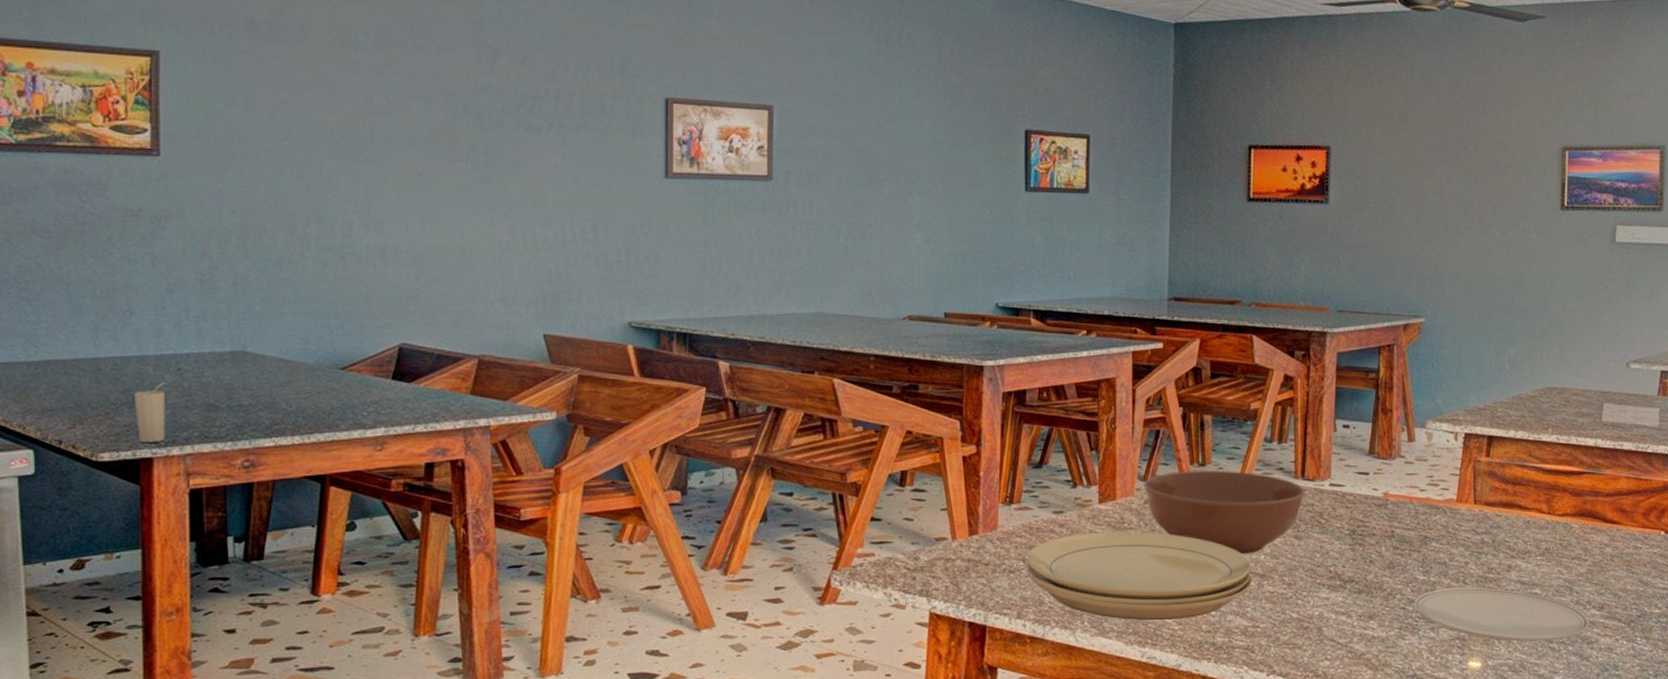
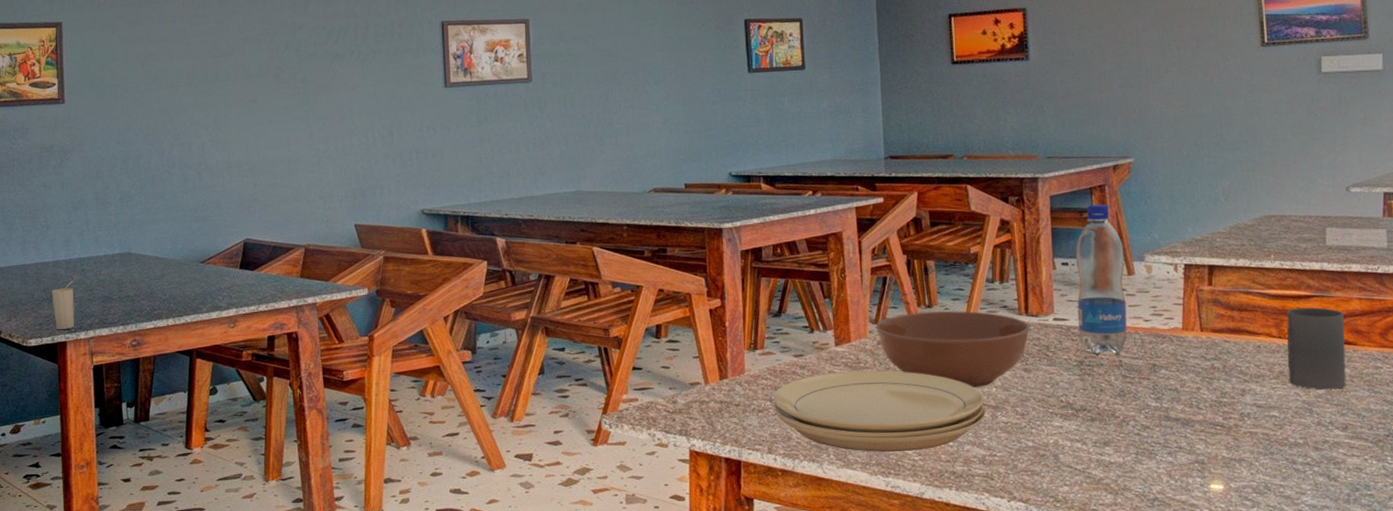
bottle: none [1353,364,1407,525] -> present [1075,204,1127,355]
plate: present [1413,587,1590,642] -> none [1148,411,1335,464]
cup: none [1553,484,1612,568] -> present [1287,307,1346,390]

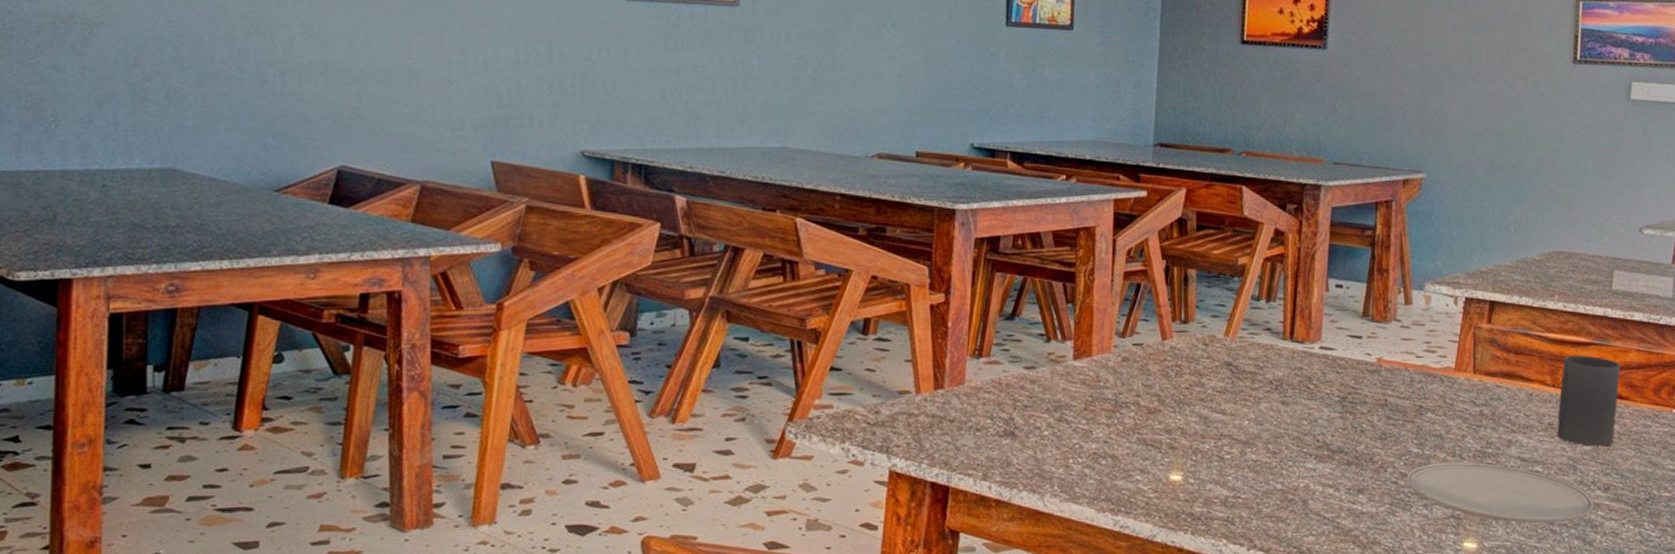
cup: present [52,281,75,330] -> none [56,199,89,263]
plate: present [773,370,986,453] -> none [993,390,1235,488]
bowl: present [875,311,1031,388] -> none [1122,328,1294,420]
bottle: present [1075,204,1127,355] -> none [1344,221,1404,392]
plate: none [1148,411,1335,464] -> present [1406,462,1594,523]

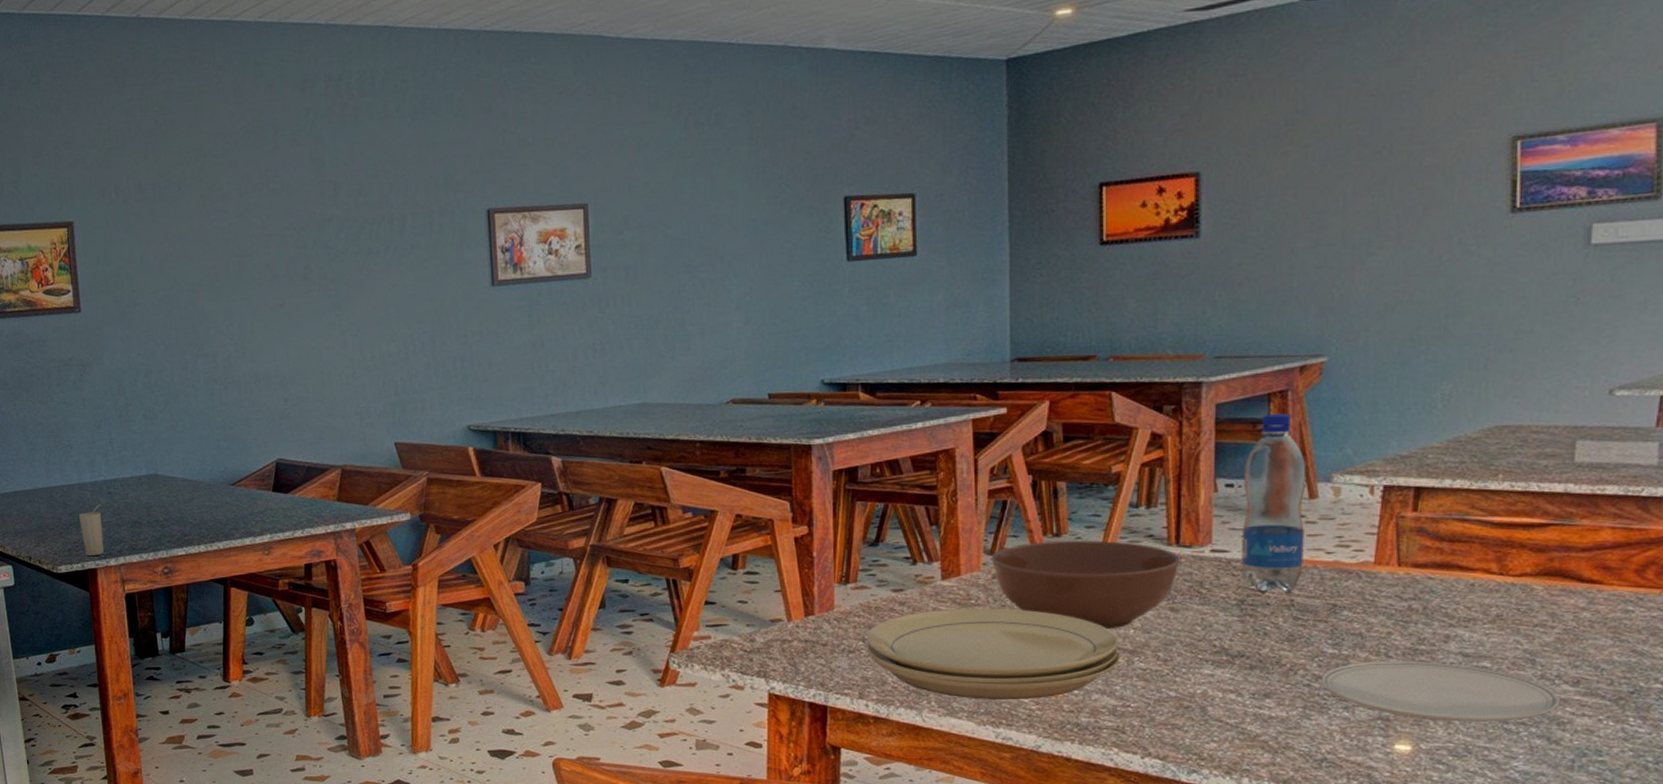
cup: none [56,199,89,263] -> present [79,504,104,557]
plate: none [993,390,1235,488] -> present [866,608,1120,700]
bowl: none [1122,328,1294,420] -> present [991,540,1182,630]
bottle: none [1344,221,1404,392] -> present [1241,413,1307,593]
cup: present [1557,355,1621,447] -> none [1507,538,1590,637]

